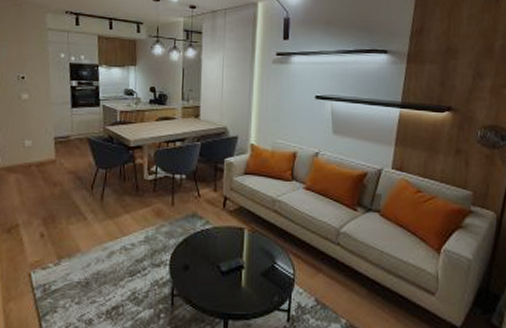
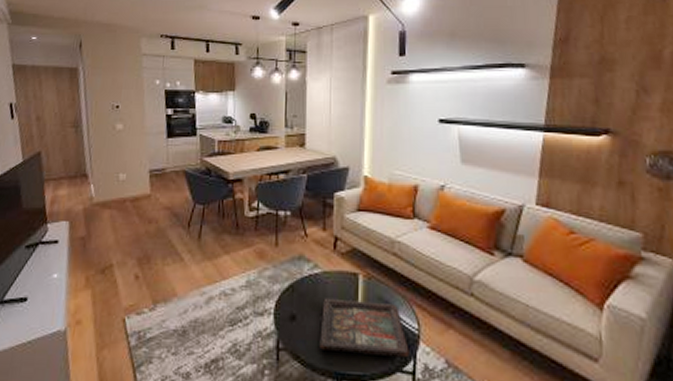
decorative tray: none [209,250,286,299] -> present [320,298,410,358]

